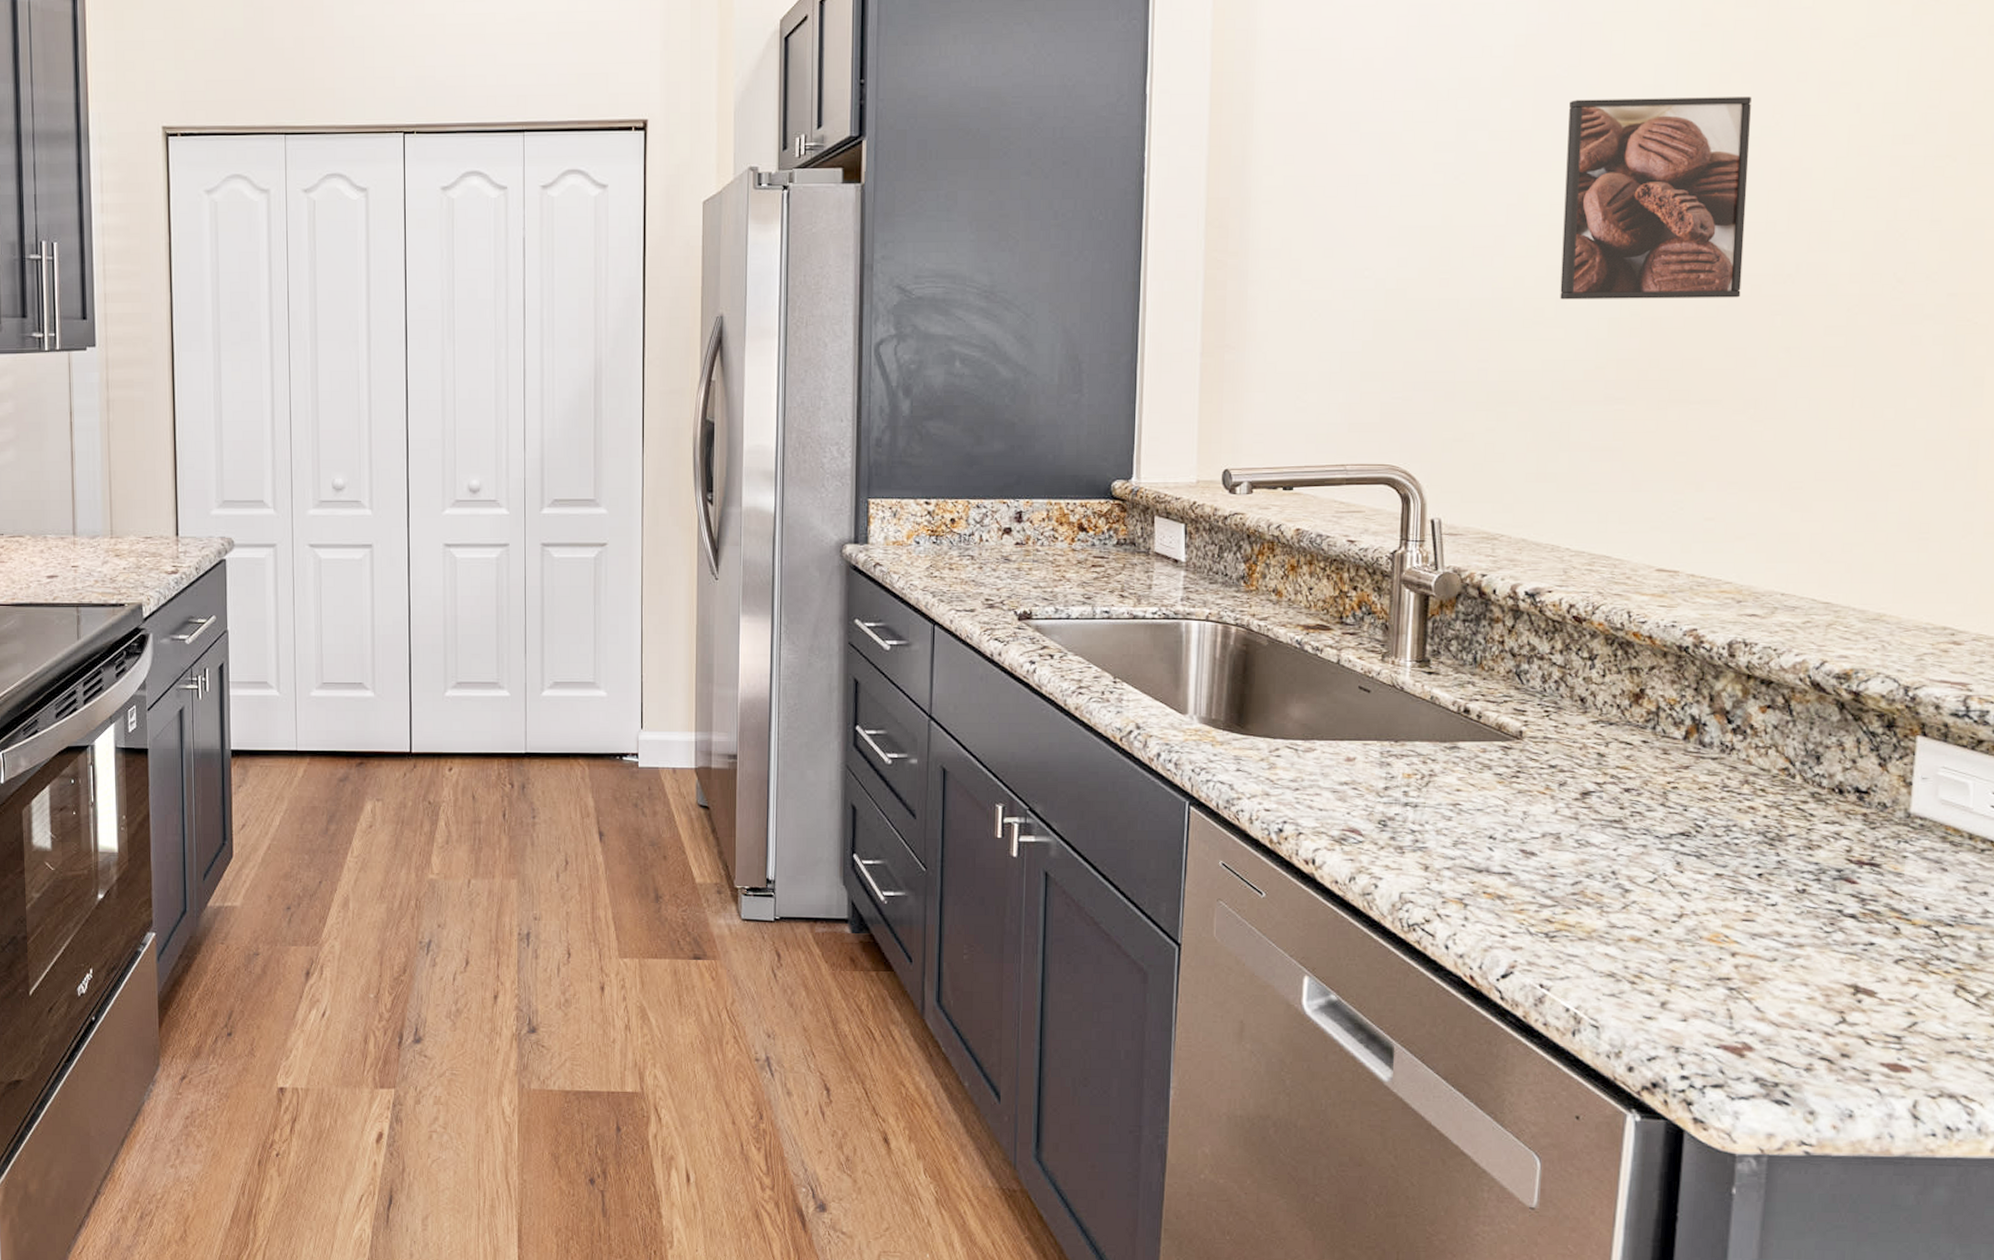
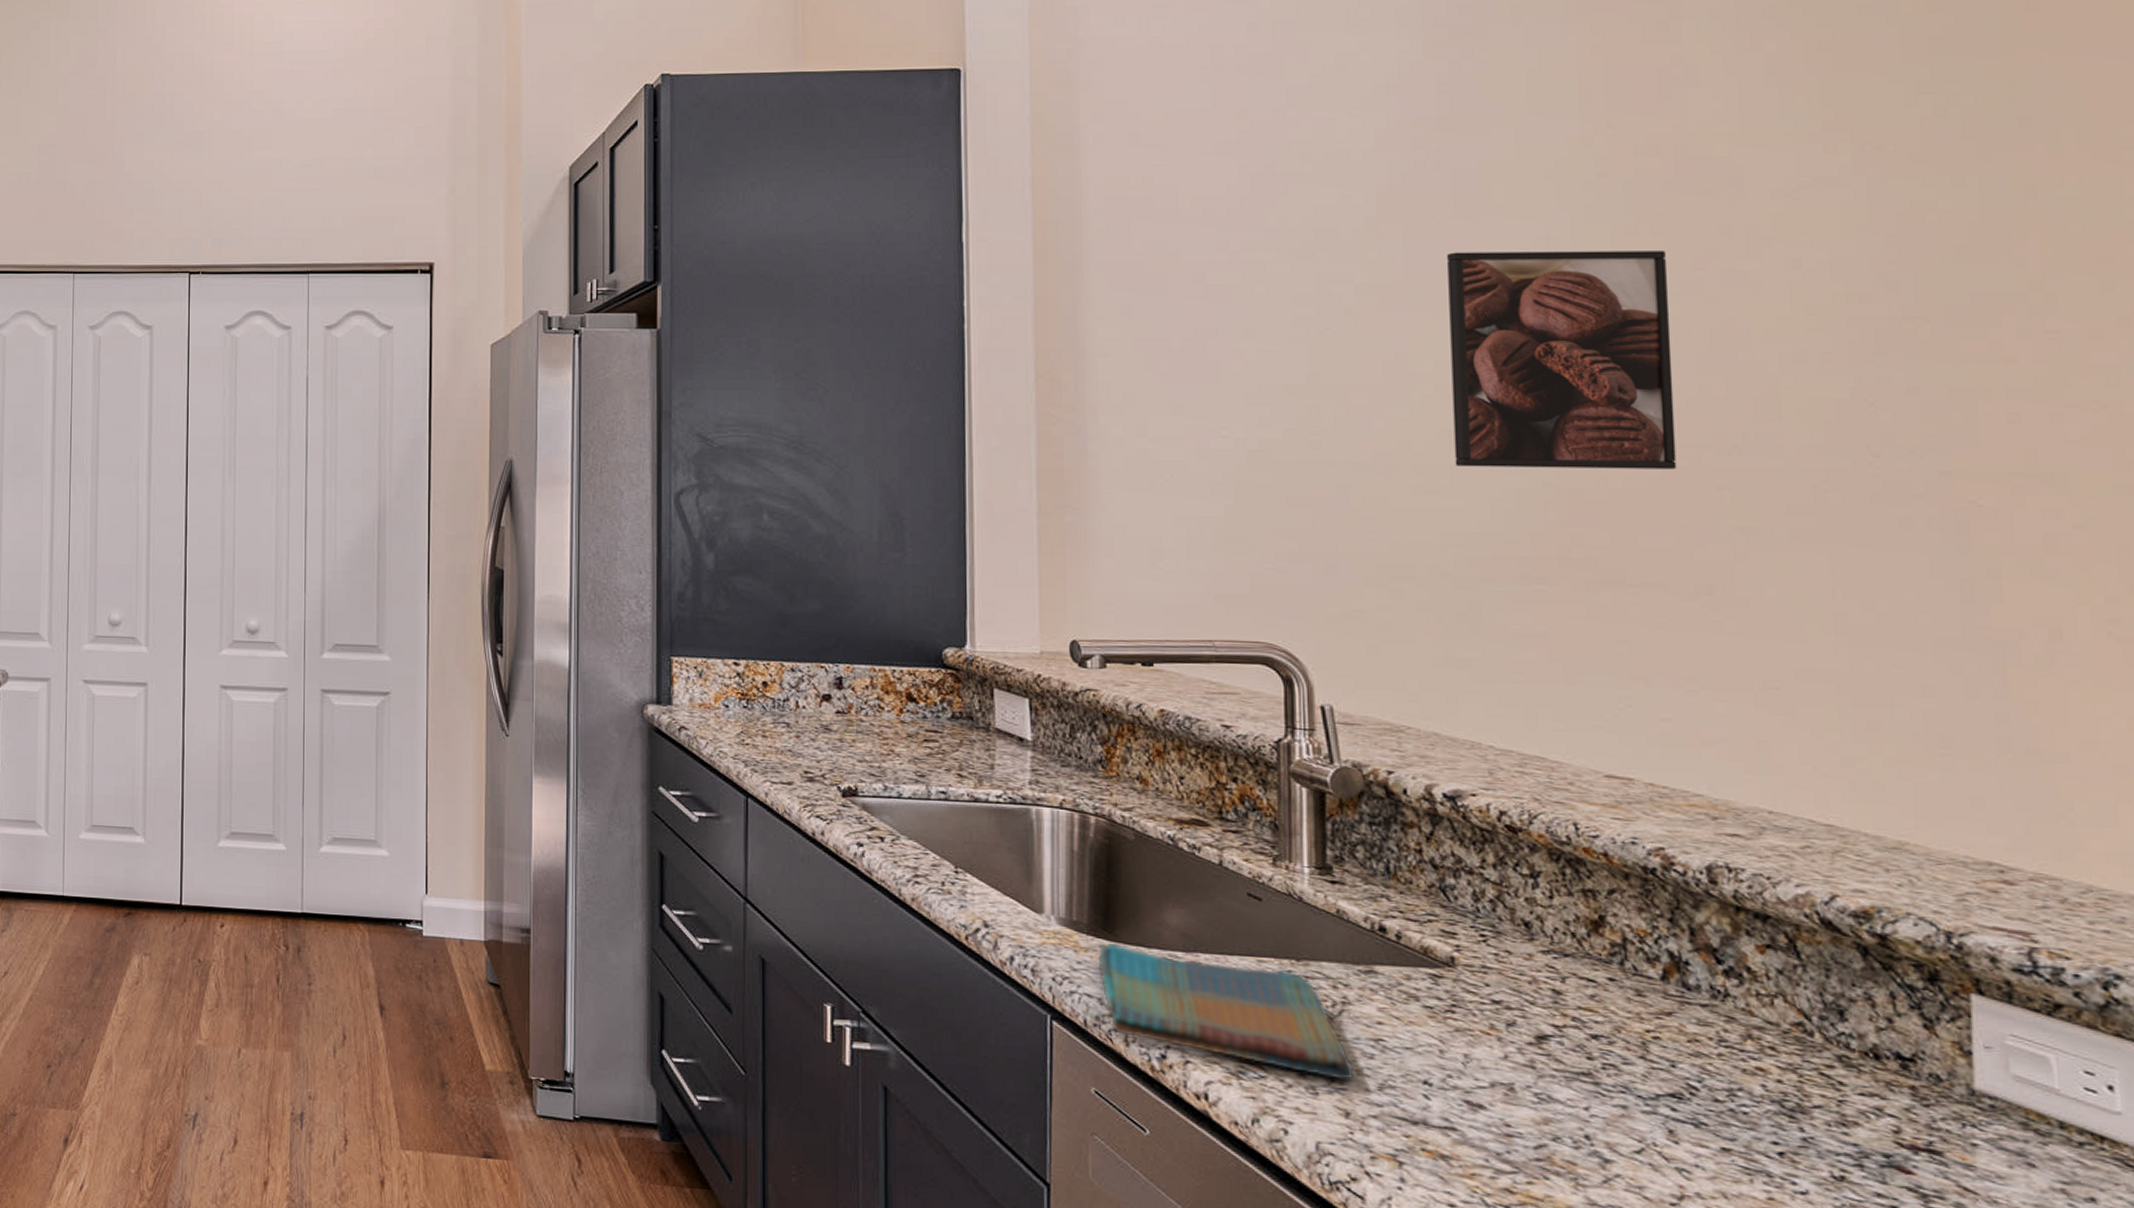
dish towel: none [1230,736,1435,841] -> present [1097,942,1354,1081]

